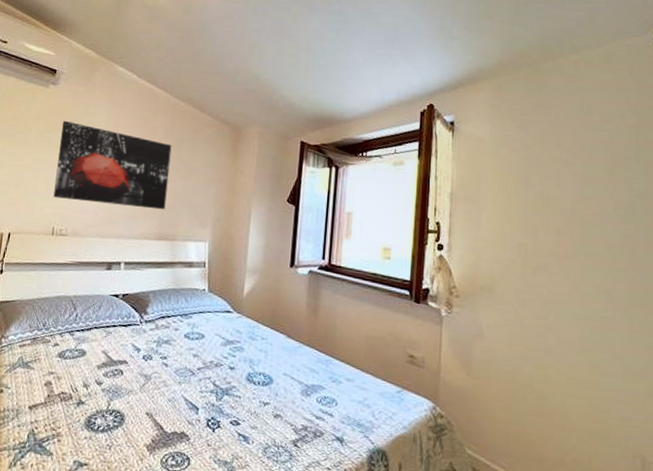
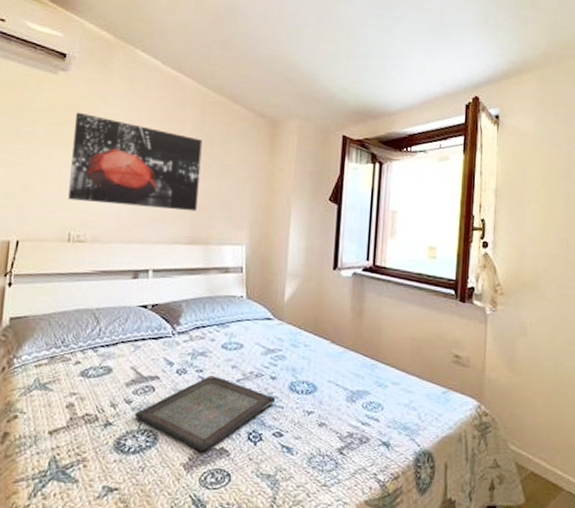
serving tray: none [104,363,234,434] -> present [134,375,276,451]

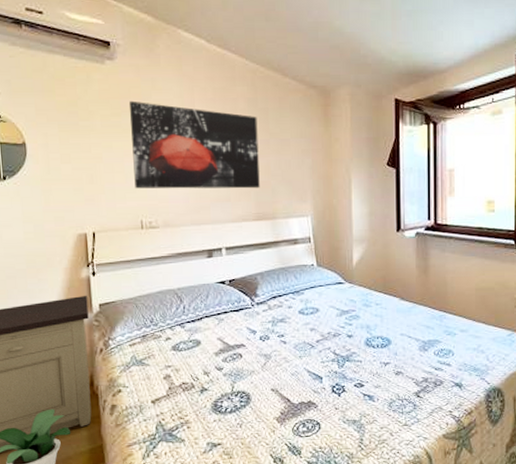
serving tray: present [134,375,276,451] -> none [226,339,354,406]

